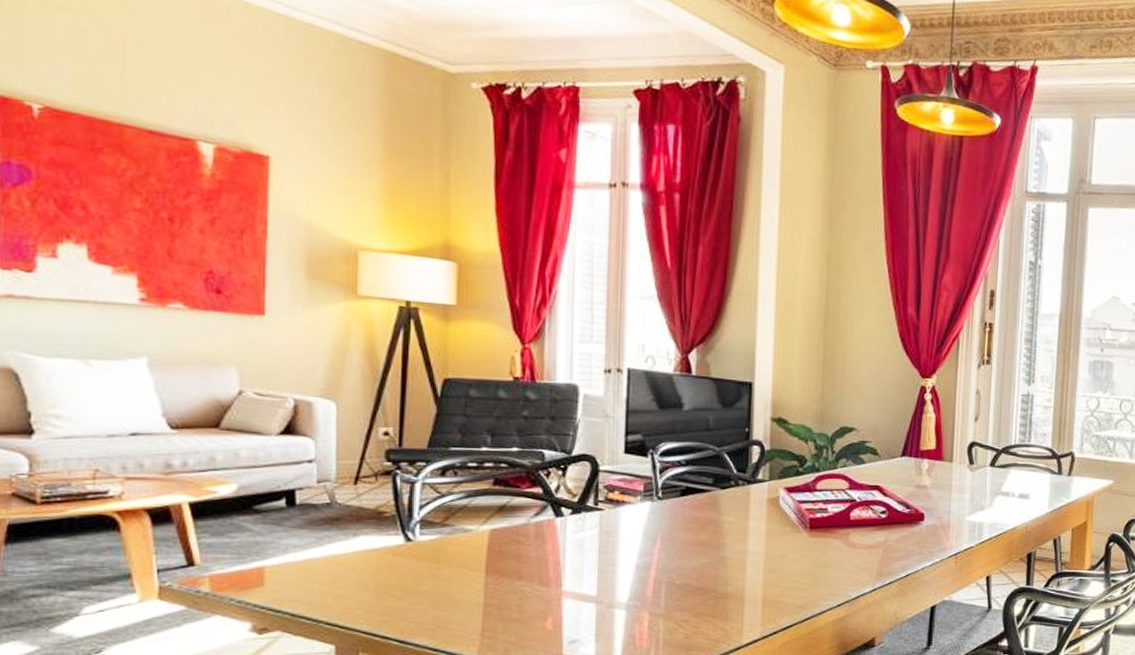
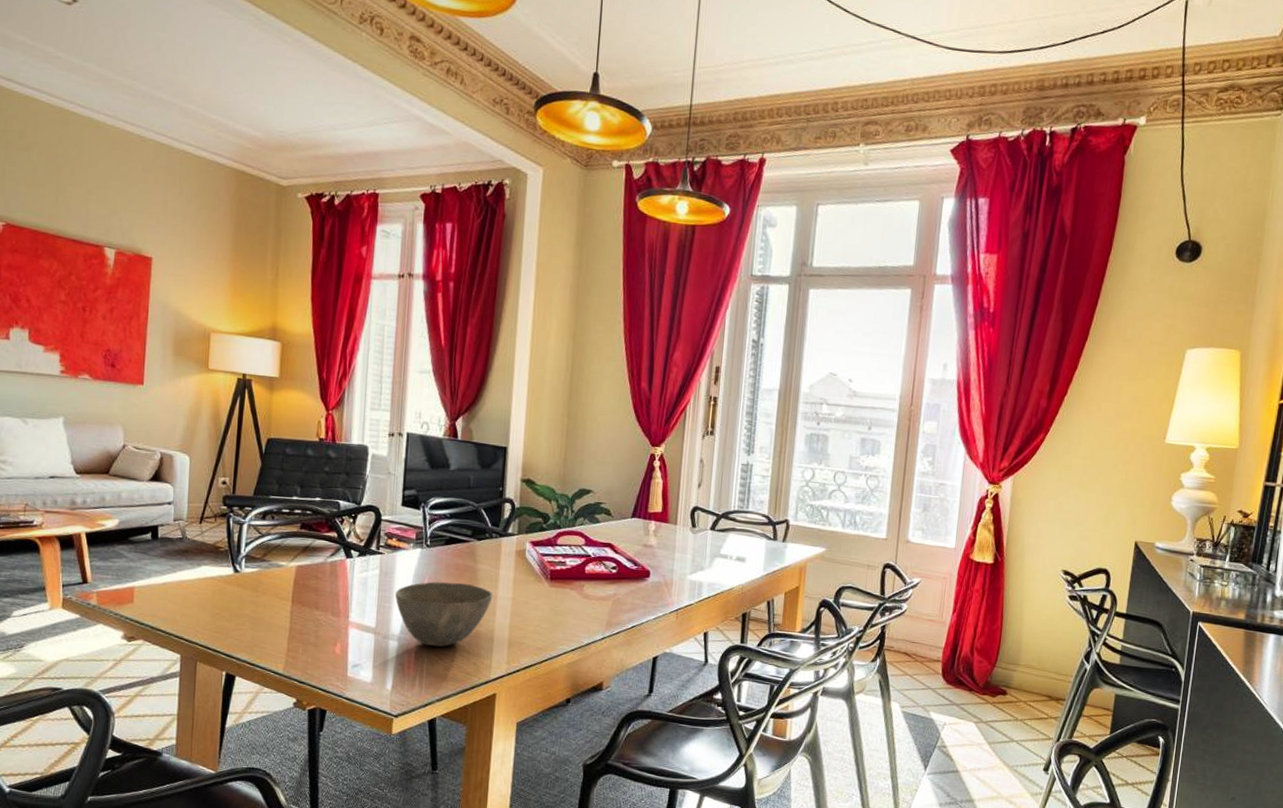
bowl: none [620,538,742,613] -> present [395,582,493,647]

